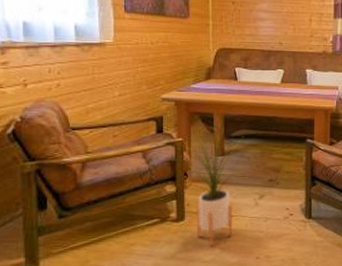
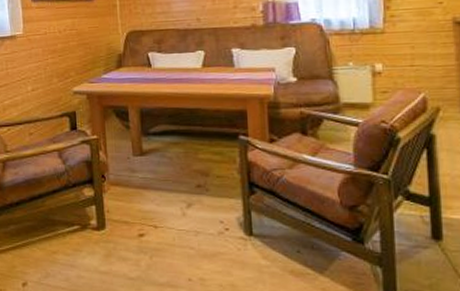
house plant: present [182,127,244,247] -> none [97,123,164,262]

